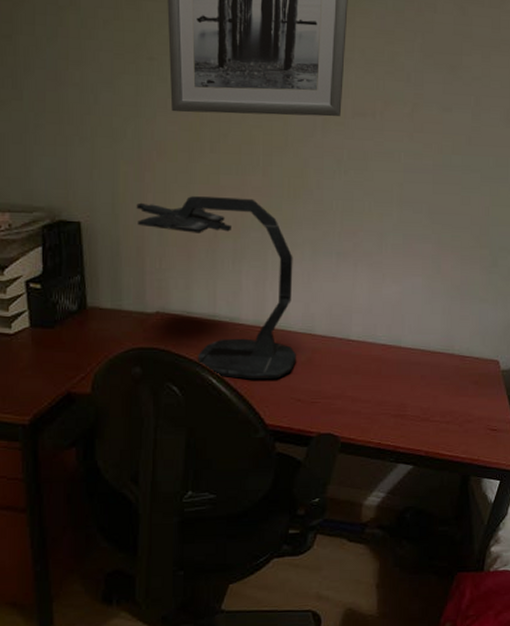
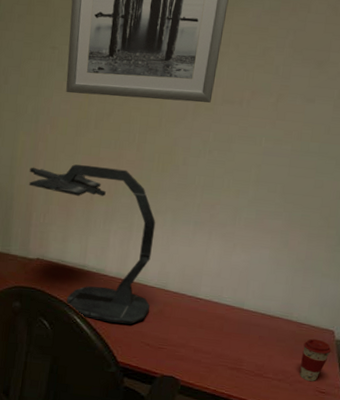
coffee cup: none [468,371,498,420] -> present [299,338,332,382]

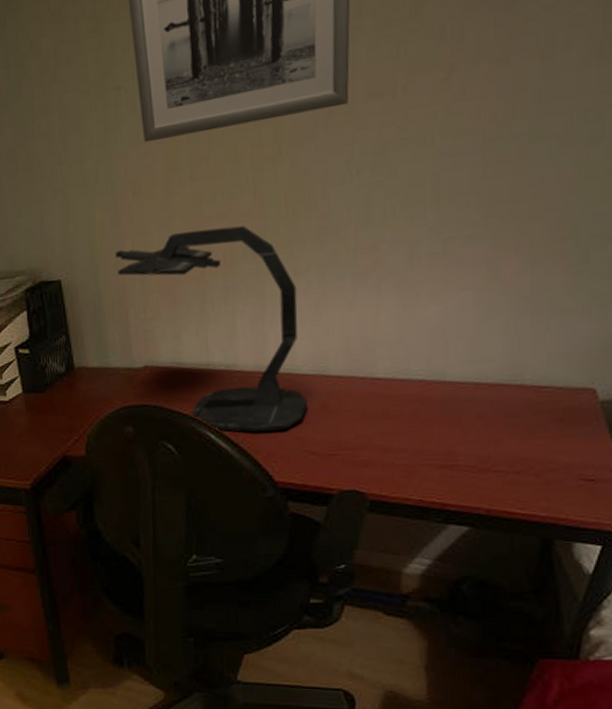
coffee cup: present [299,338,332,382] -> none [548,404,595,468]

